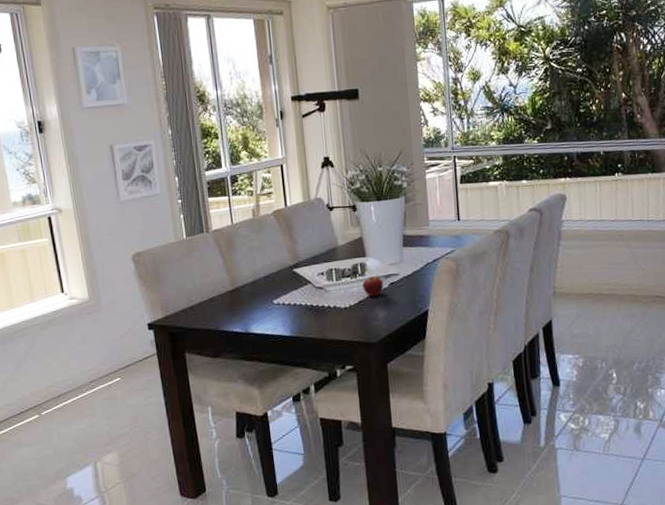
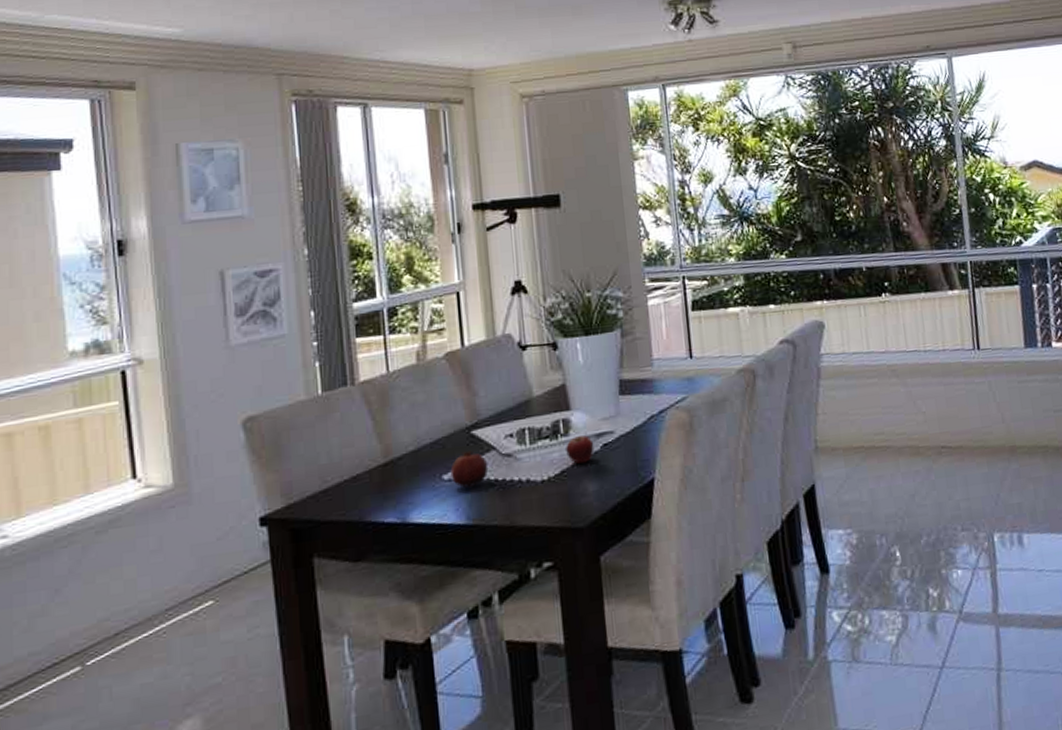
fruit: none [279,283,306,310] -> present [450,450,489,488]

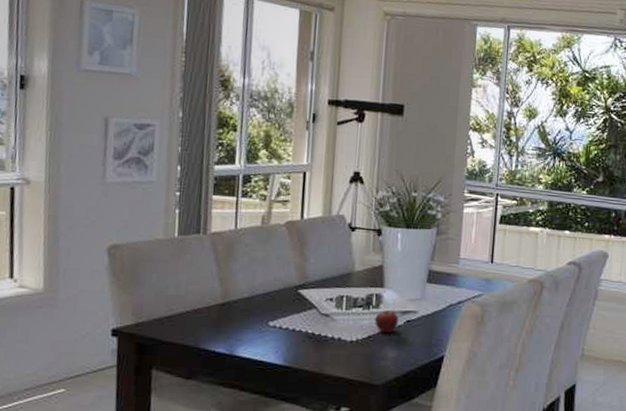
fruit: present [450,450,489,488] -> none [275,305,309,335]

